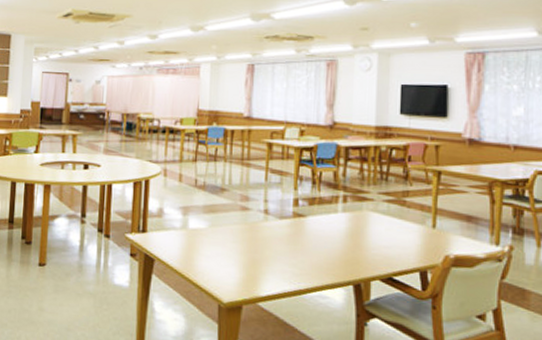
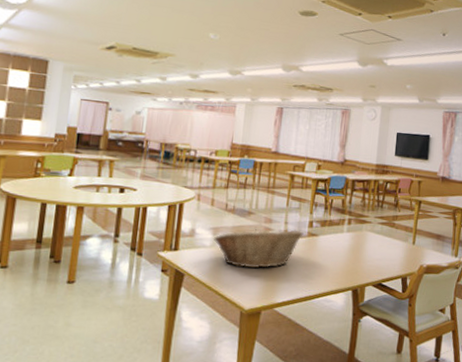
fruit basket: none [183,208,288,255] -> present [213,229,304,269]

